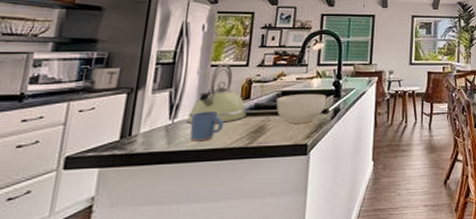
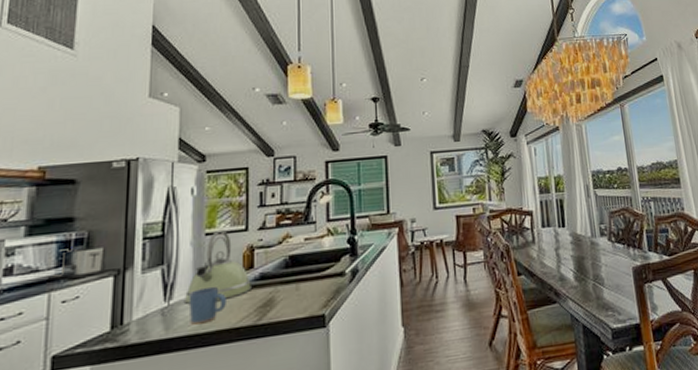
bowl: present [276,93,327,124] -> none [284,253,342,293]

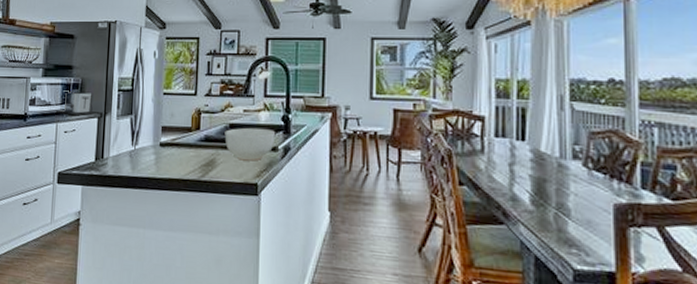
kettle: present [183,229,251,304] -> none [145,91,198,153]
mug: present [188,287,226,325] -> none [149,140,177,170]
bowl: none [284,253,342,293] -> present [224,127,276,161]

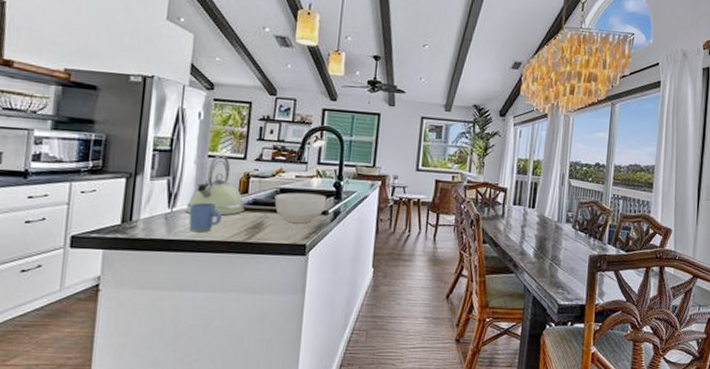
toaster: present [55,90,93,116] -> none [69,146,121,175]
kettle: none [145,91,198,153] -> present [184,154,245,216]
mug: none [149,140,177,170] -> present [189,203,222,233]

